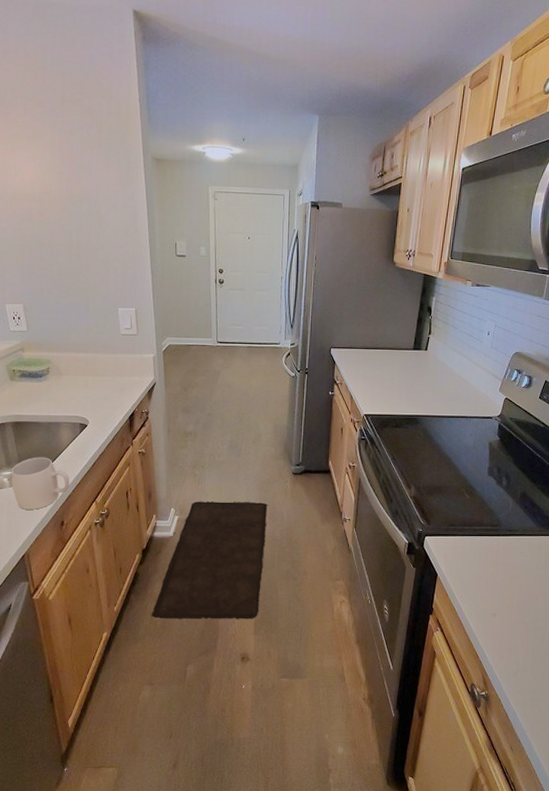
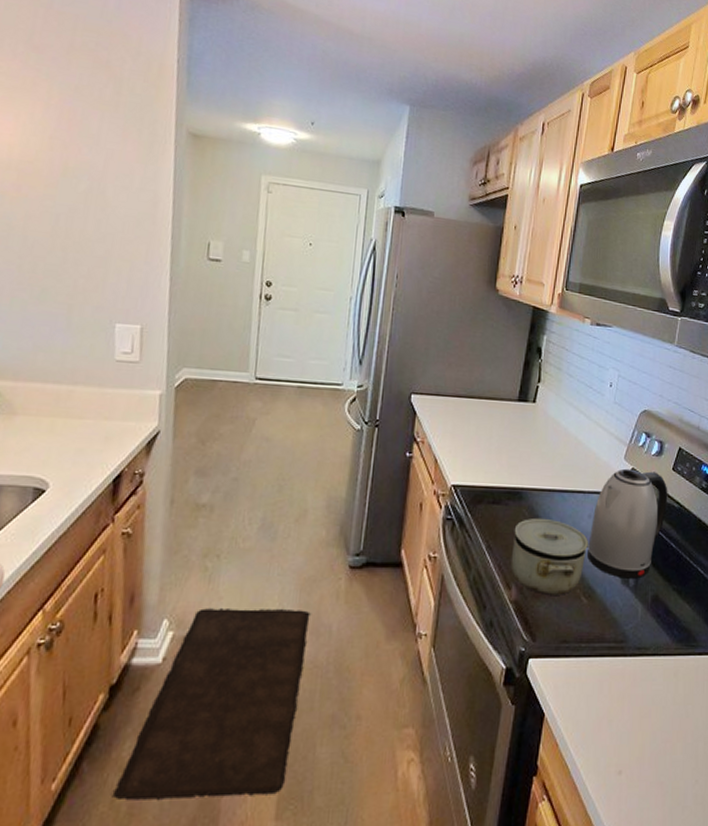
saucepan: none [410,437,470,493] -> present [511,517,588,595]
kettle: none [469,398,535,481] -> present [587,468,668,579]

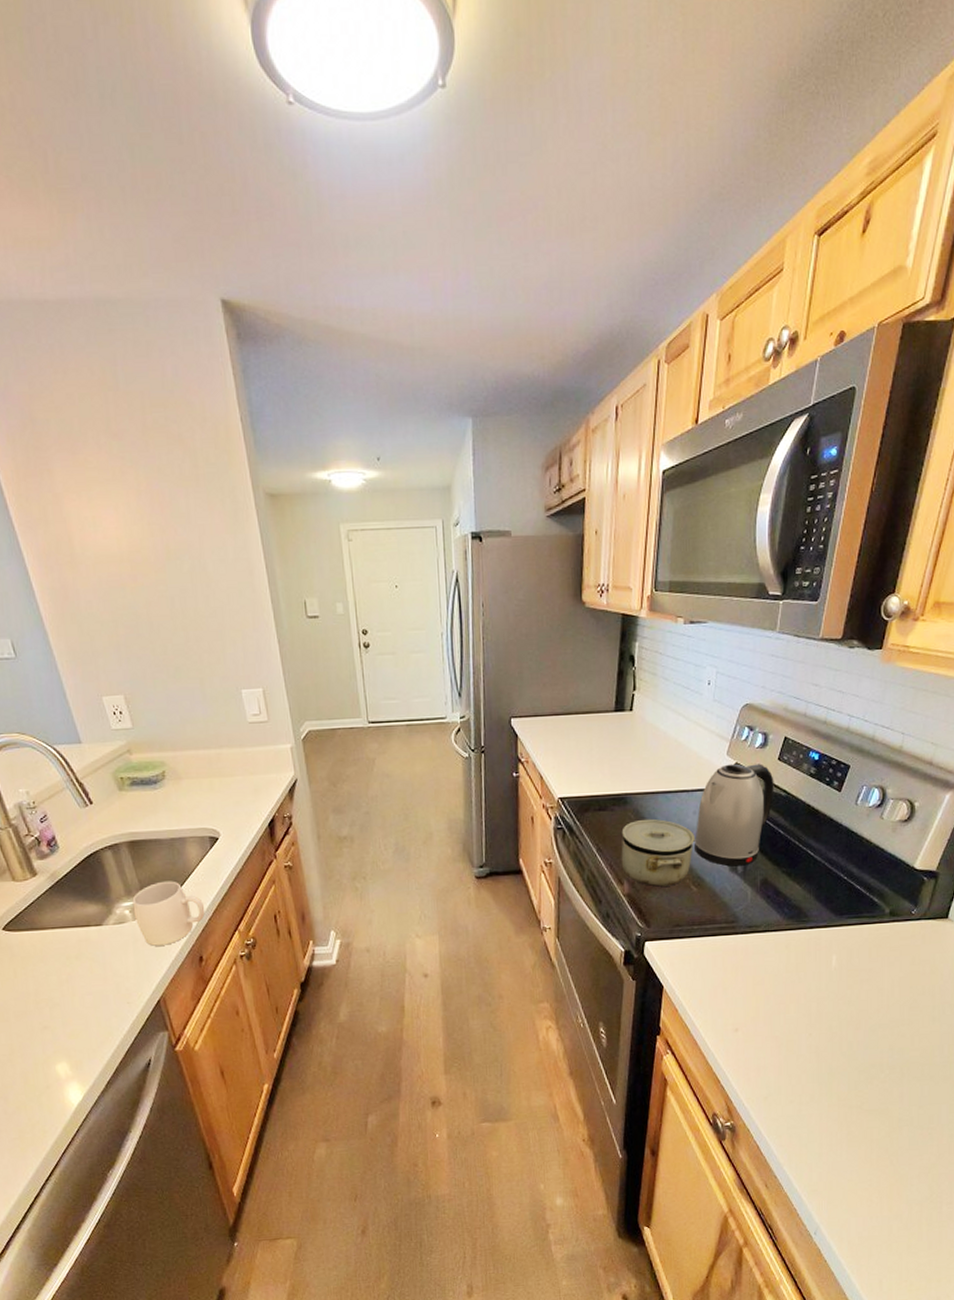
doormat: present [111,608,312,800] -> none [318,915,450,1063]

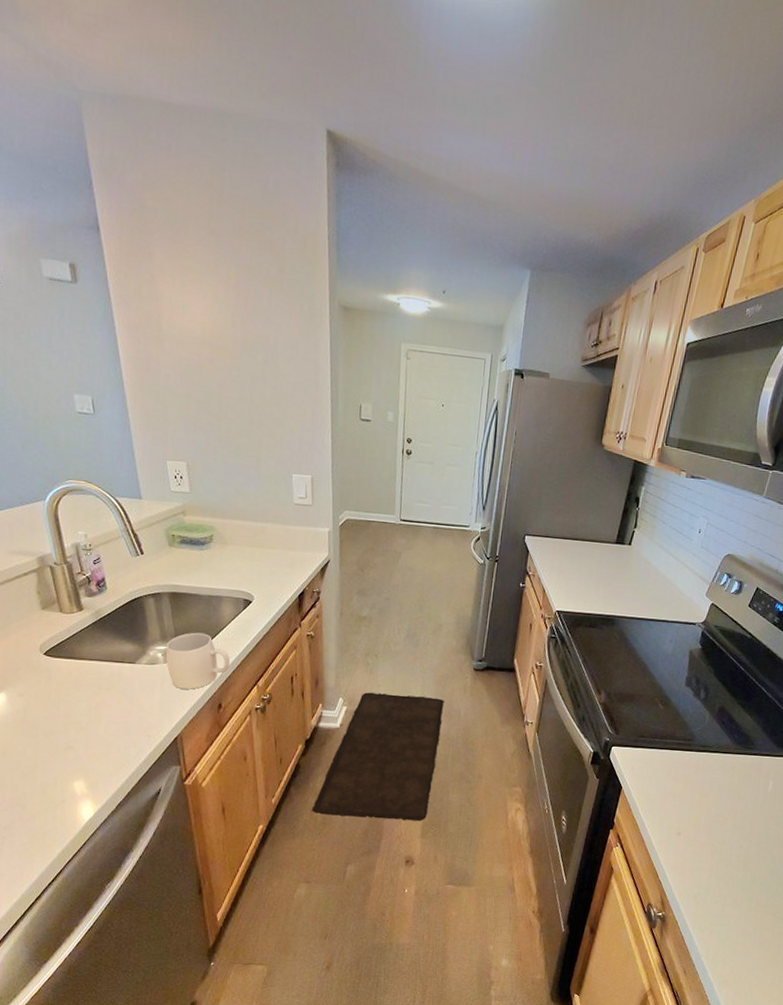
doormat: none [318,915,450,1063] -> present [311,692,446,821]
saucepan: present [621,818,695,887] -> none [601,640,668,701]
kettle: present [695,763,774,867] -> none [666,603,743,693]

